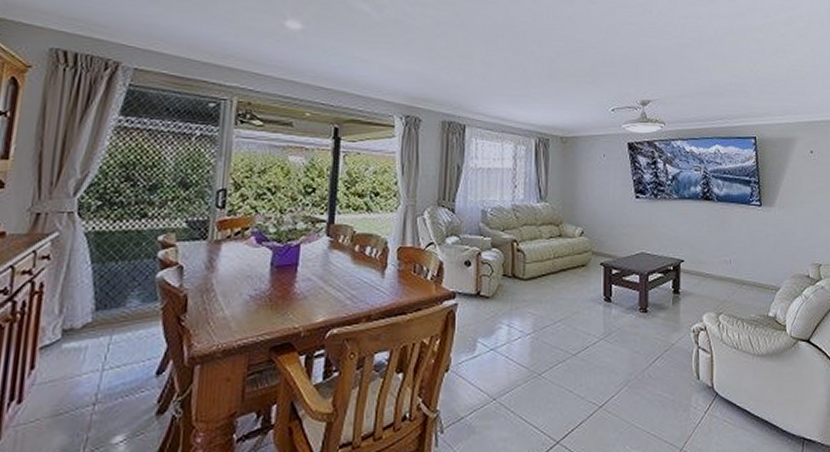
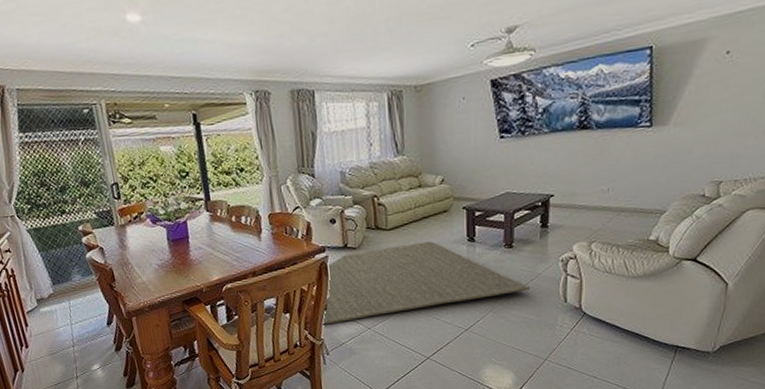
rug: none [440,297,664,392] -> present [322,241,530,325]

